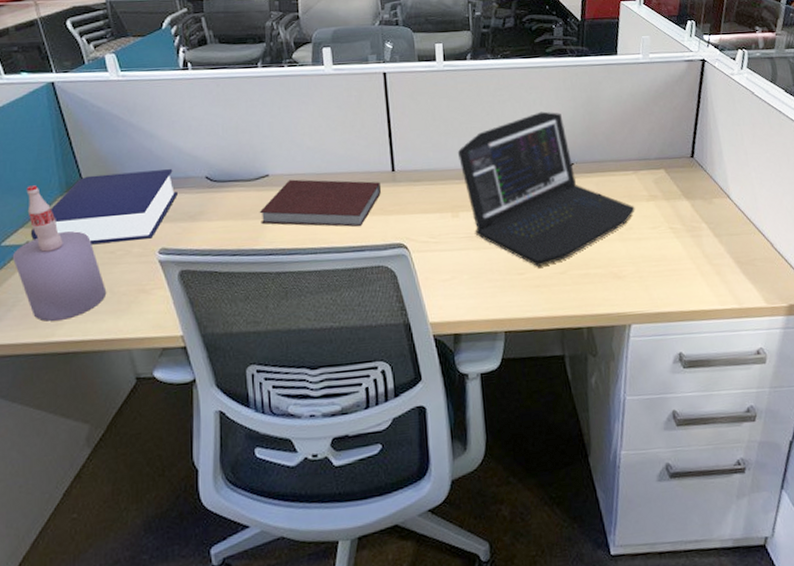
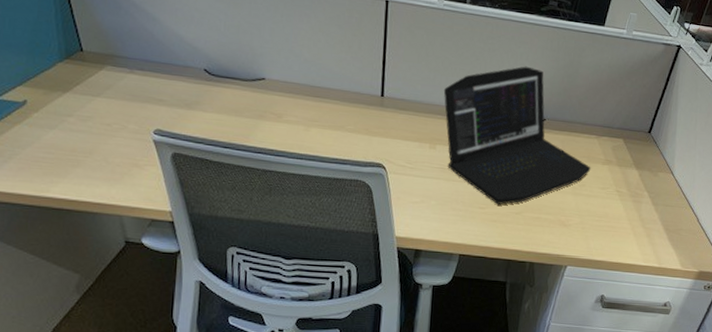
bottle: present [12,185,107,321] -> none [9,46,102,179]
book: present [30,169,179,245] -> none [28,47,177,119]
notebook: present [259,179,381,227] -> none [252,86,369,142]

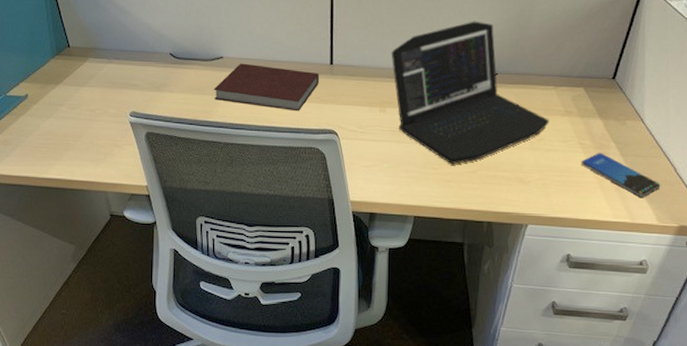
notebook: none [252,86,369,142] -> present [213,63,319,112]
smartphone: none [617,201,685,244] -> present [581,153,661,197]

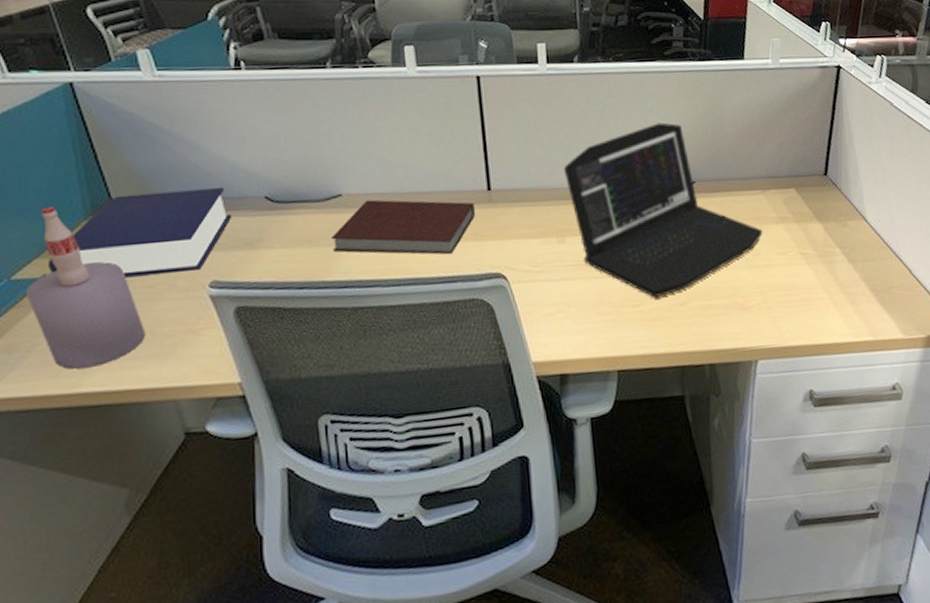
bottle: none [15,47,88,161] -> present [25,207,146,369]
book: none [28,43,147,103] -> present [47,188,233,278]
smartphone: present [581,153,661,197] -> none [806,261,899,308]

